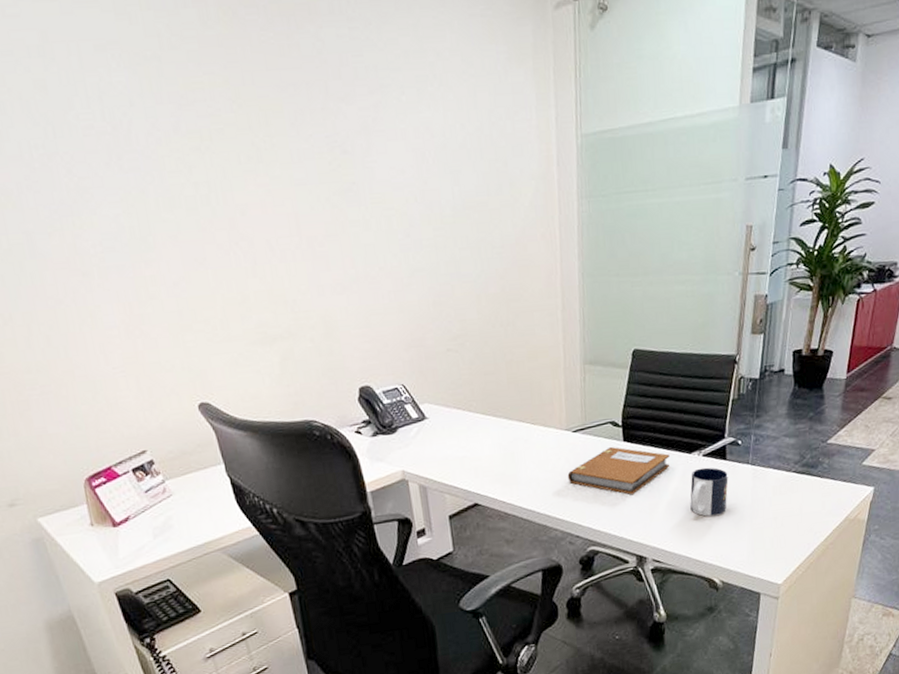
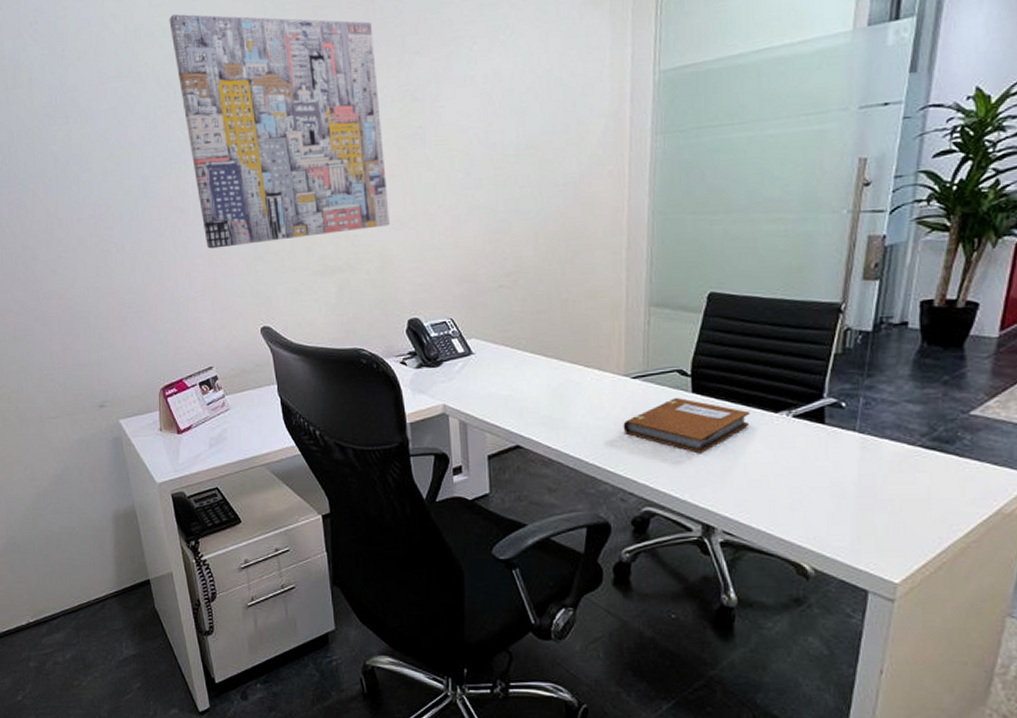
wall art: none [32,29,330,318] -> present [169,14,390,249]
mug: present [690,467,729,517] -> none [774,430,827,488]

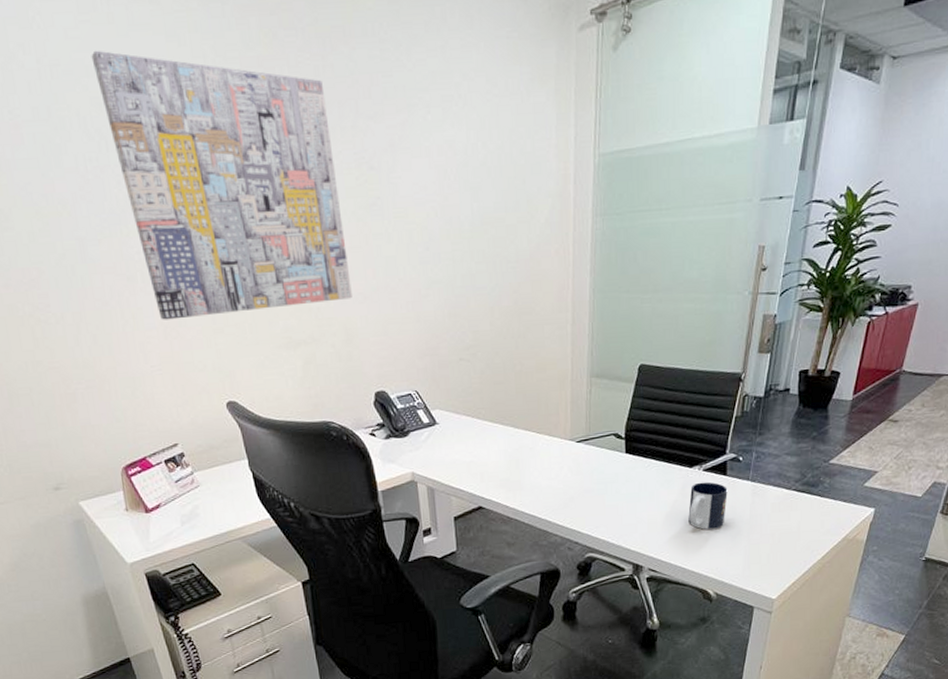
notebook: present [623,398,750,454] -> none [569,458,671,506]
mug: none [774,430,827,488] -> present [688,482,728,530]

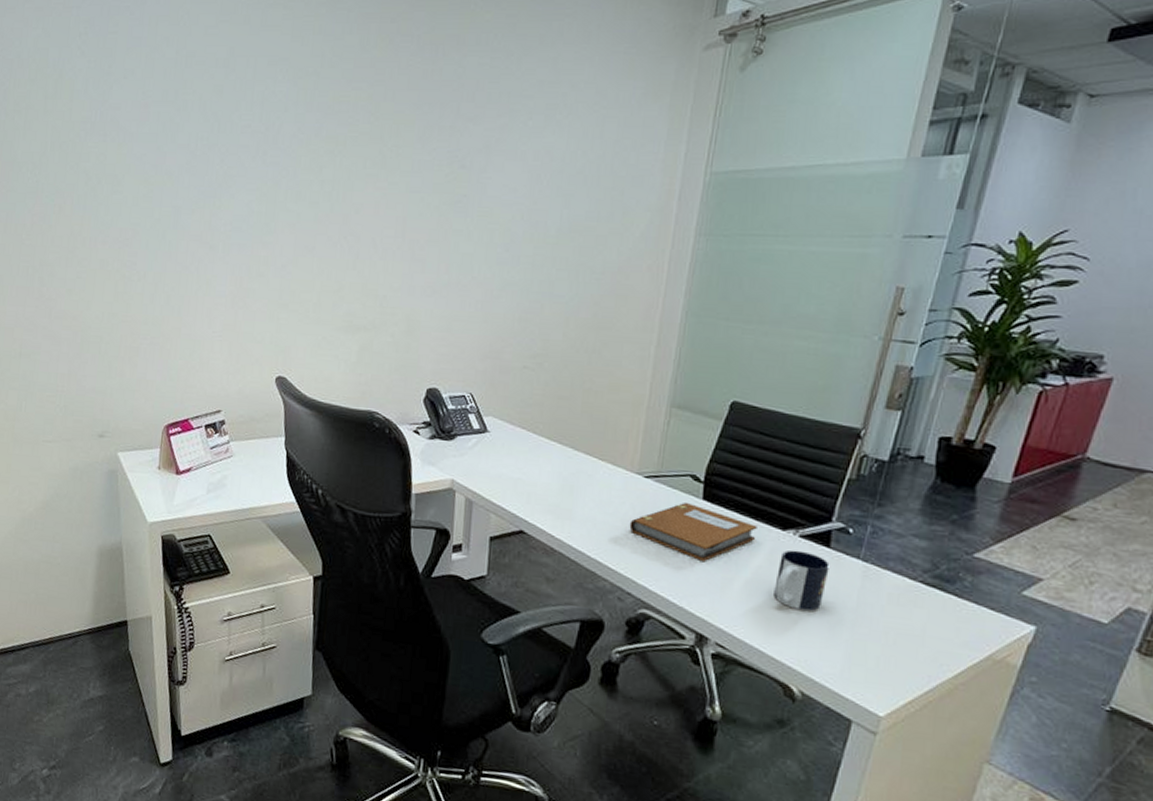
wall art: present [91,50,352,320] -> none [223,45,429,291]
notebook: none [569,458,671,506] -> present [629,503,757,562]

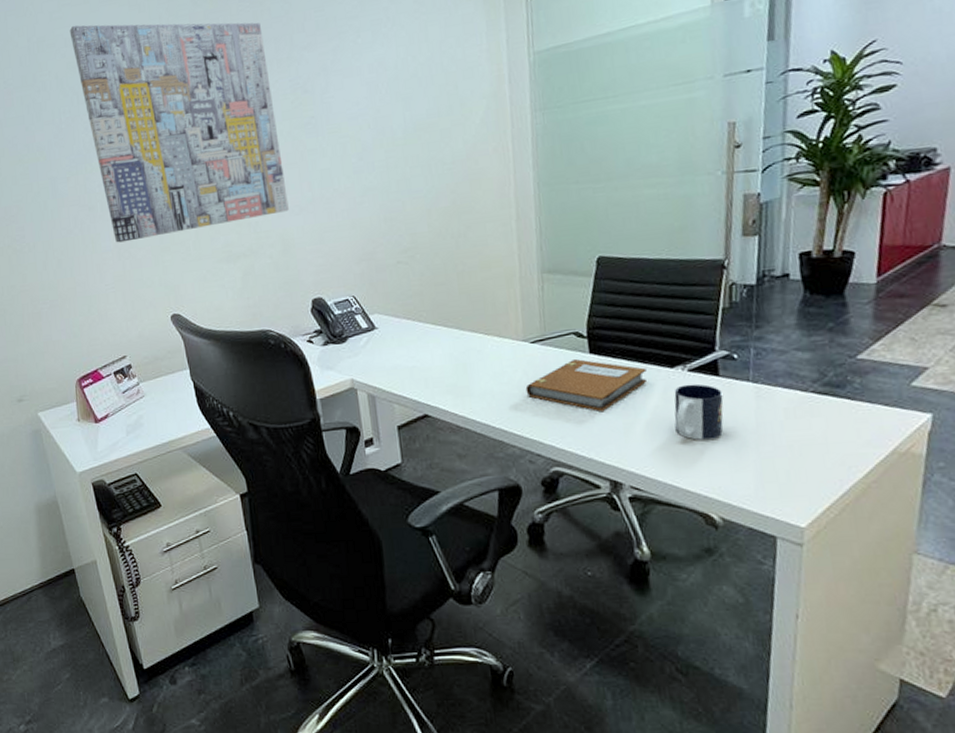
wall art: none [223,45,429,291] -> present [69,22,289,243]

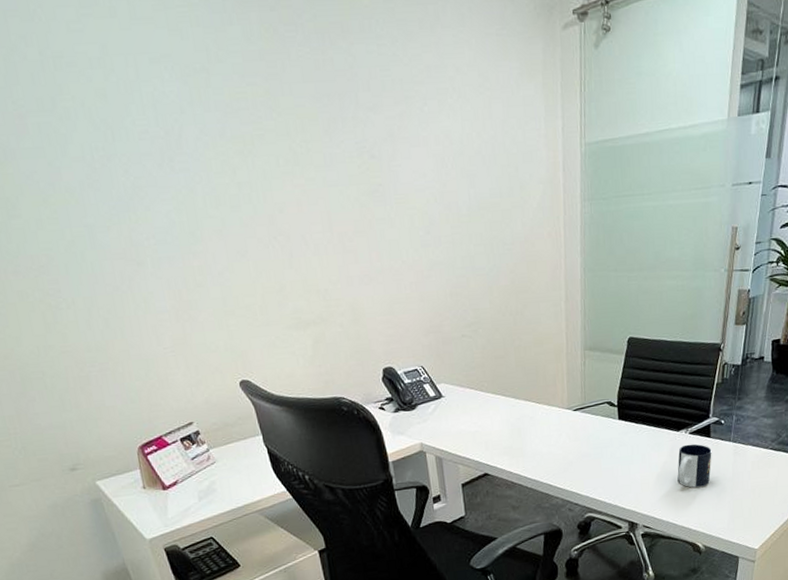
wall art: present [69,22,289,243] -> none [94,43,358,304]
notebook: present [525,359,648,412] -> none [568,424,660,468]

